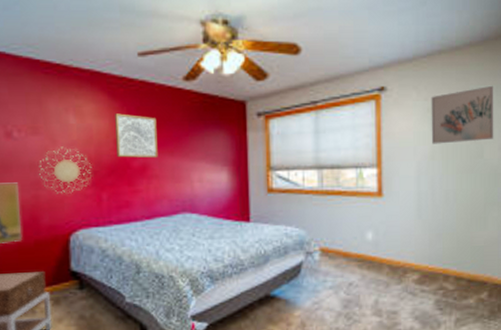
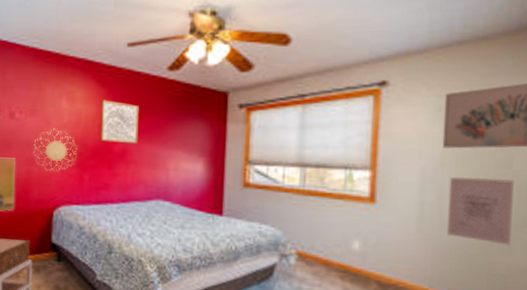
wall art: none [438,167,486,222] -> present [446,176,514,245]

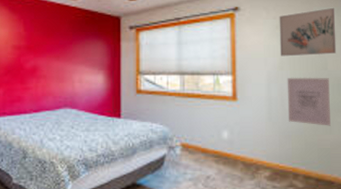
wall art: present [100,100,139,144] -> none [13,24,47,62]

